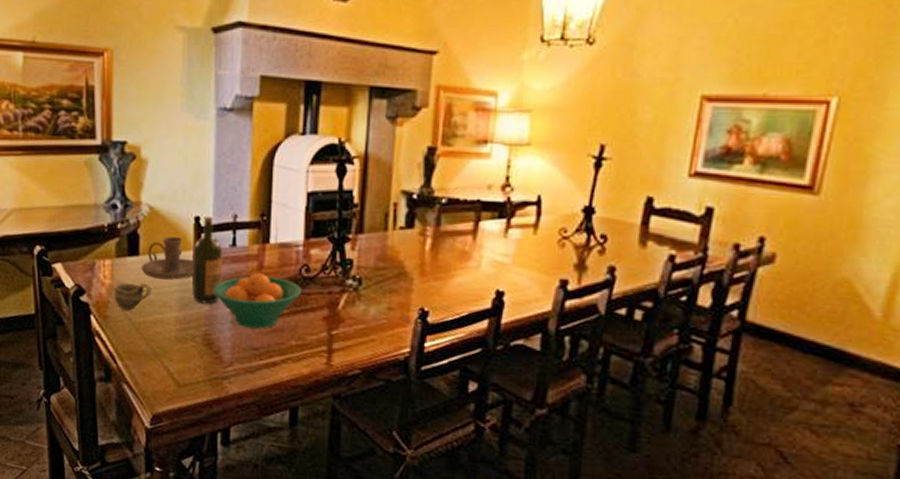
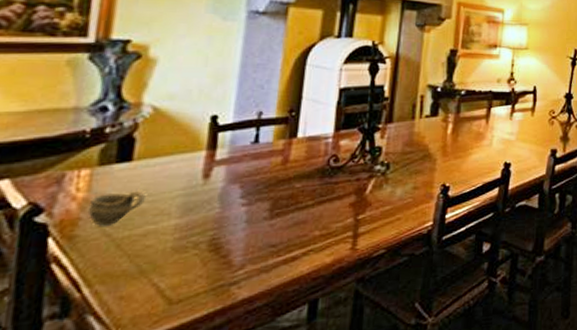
candle holder: present [141,237,194,280] -> none [133,138,205,185]
wine bottle: present [191,216,223,304] -> none [198,114,244,206]
fruit bowl: present [214,272,302,329] -> none [227,167,330,225]

